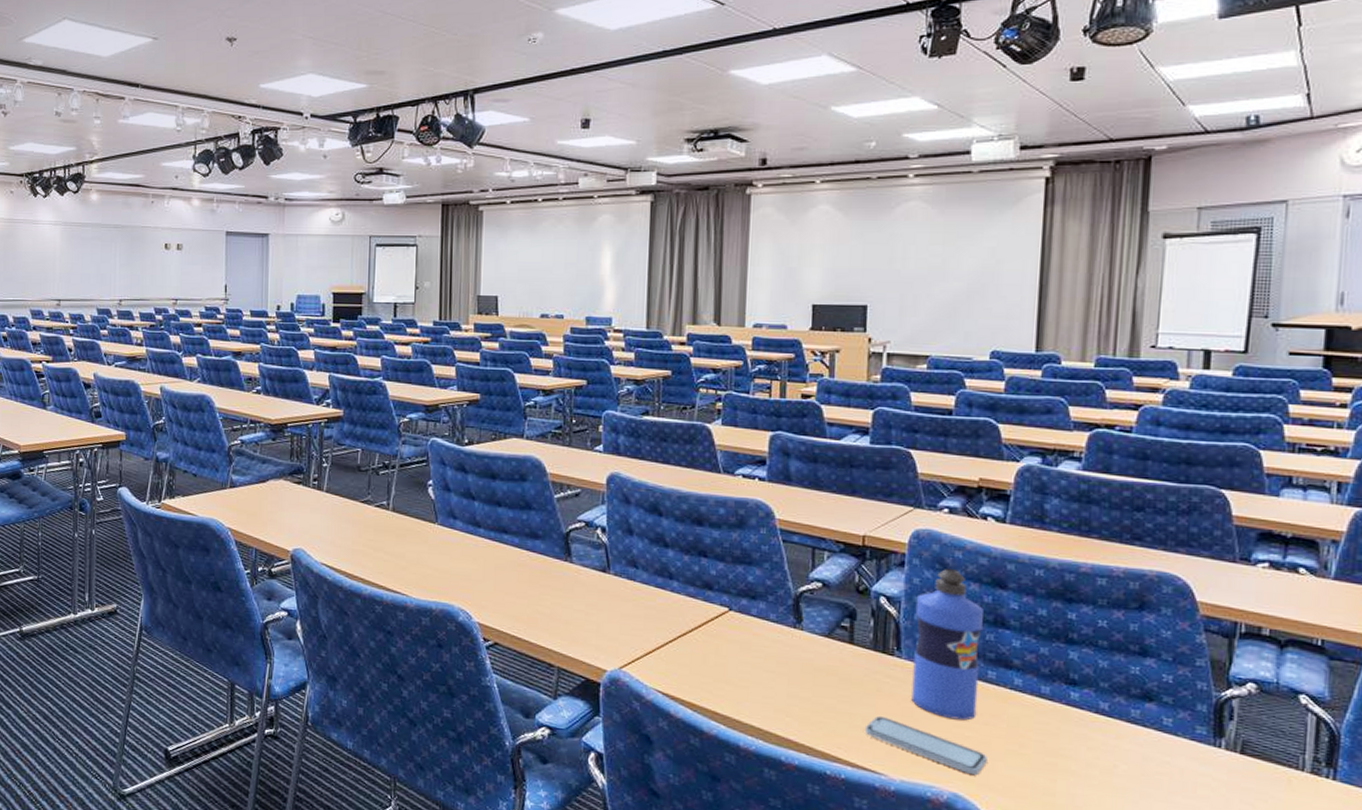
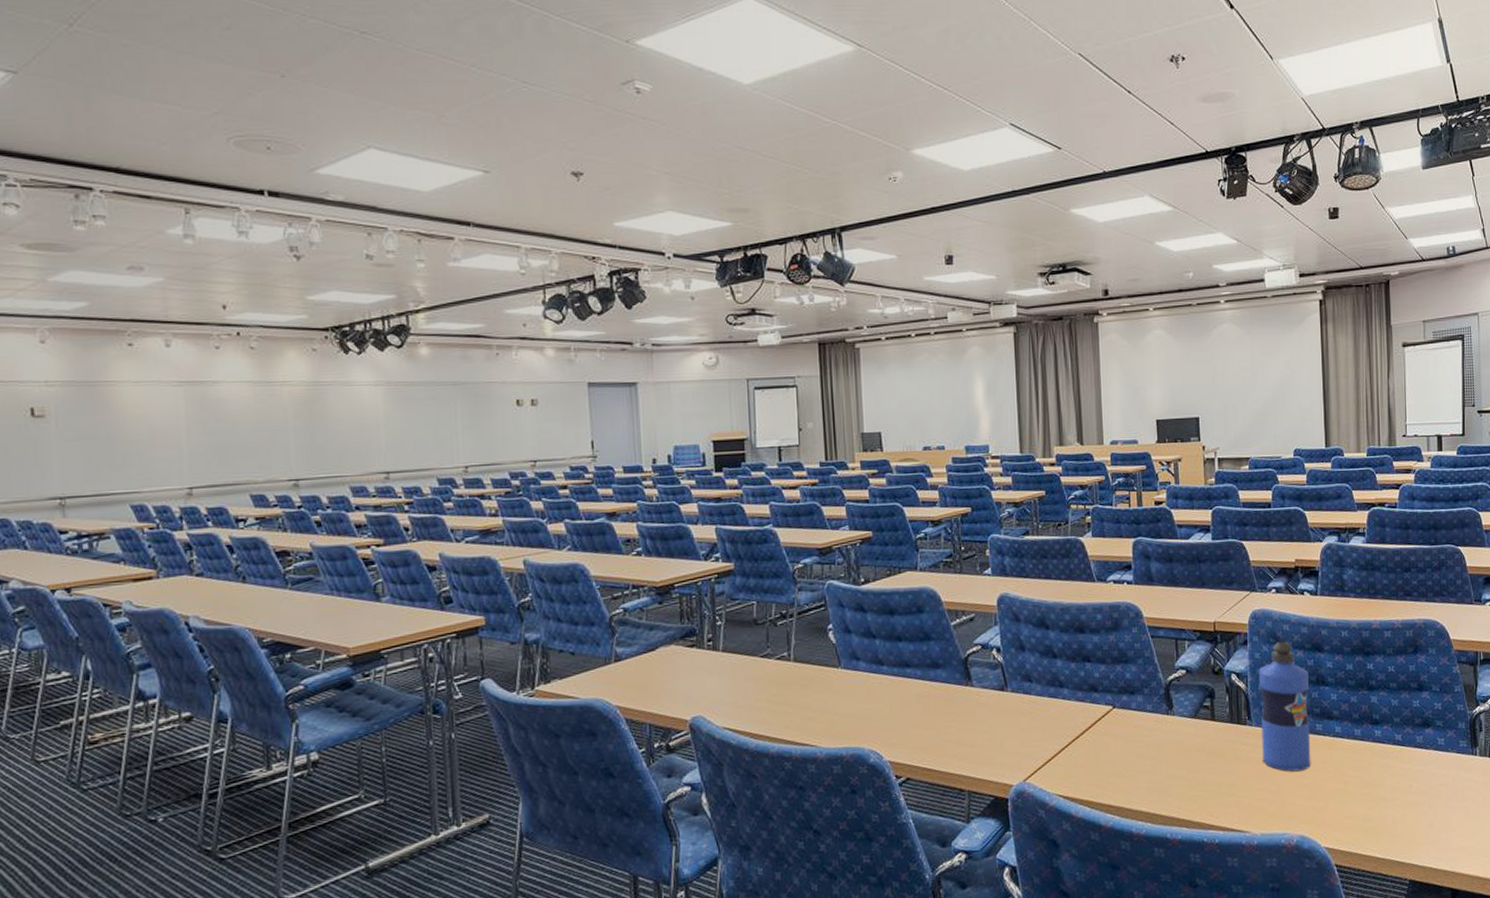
smartphone: present [864,715,987,774] -> none [1230,780,1322,816]

